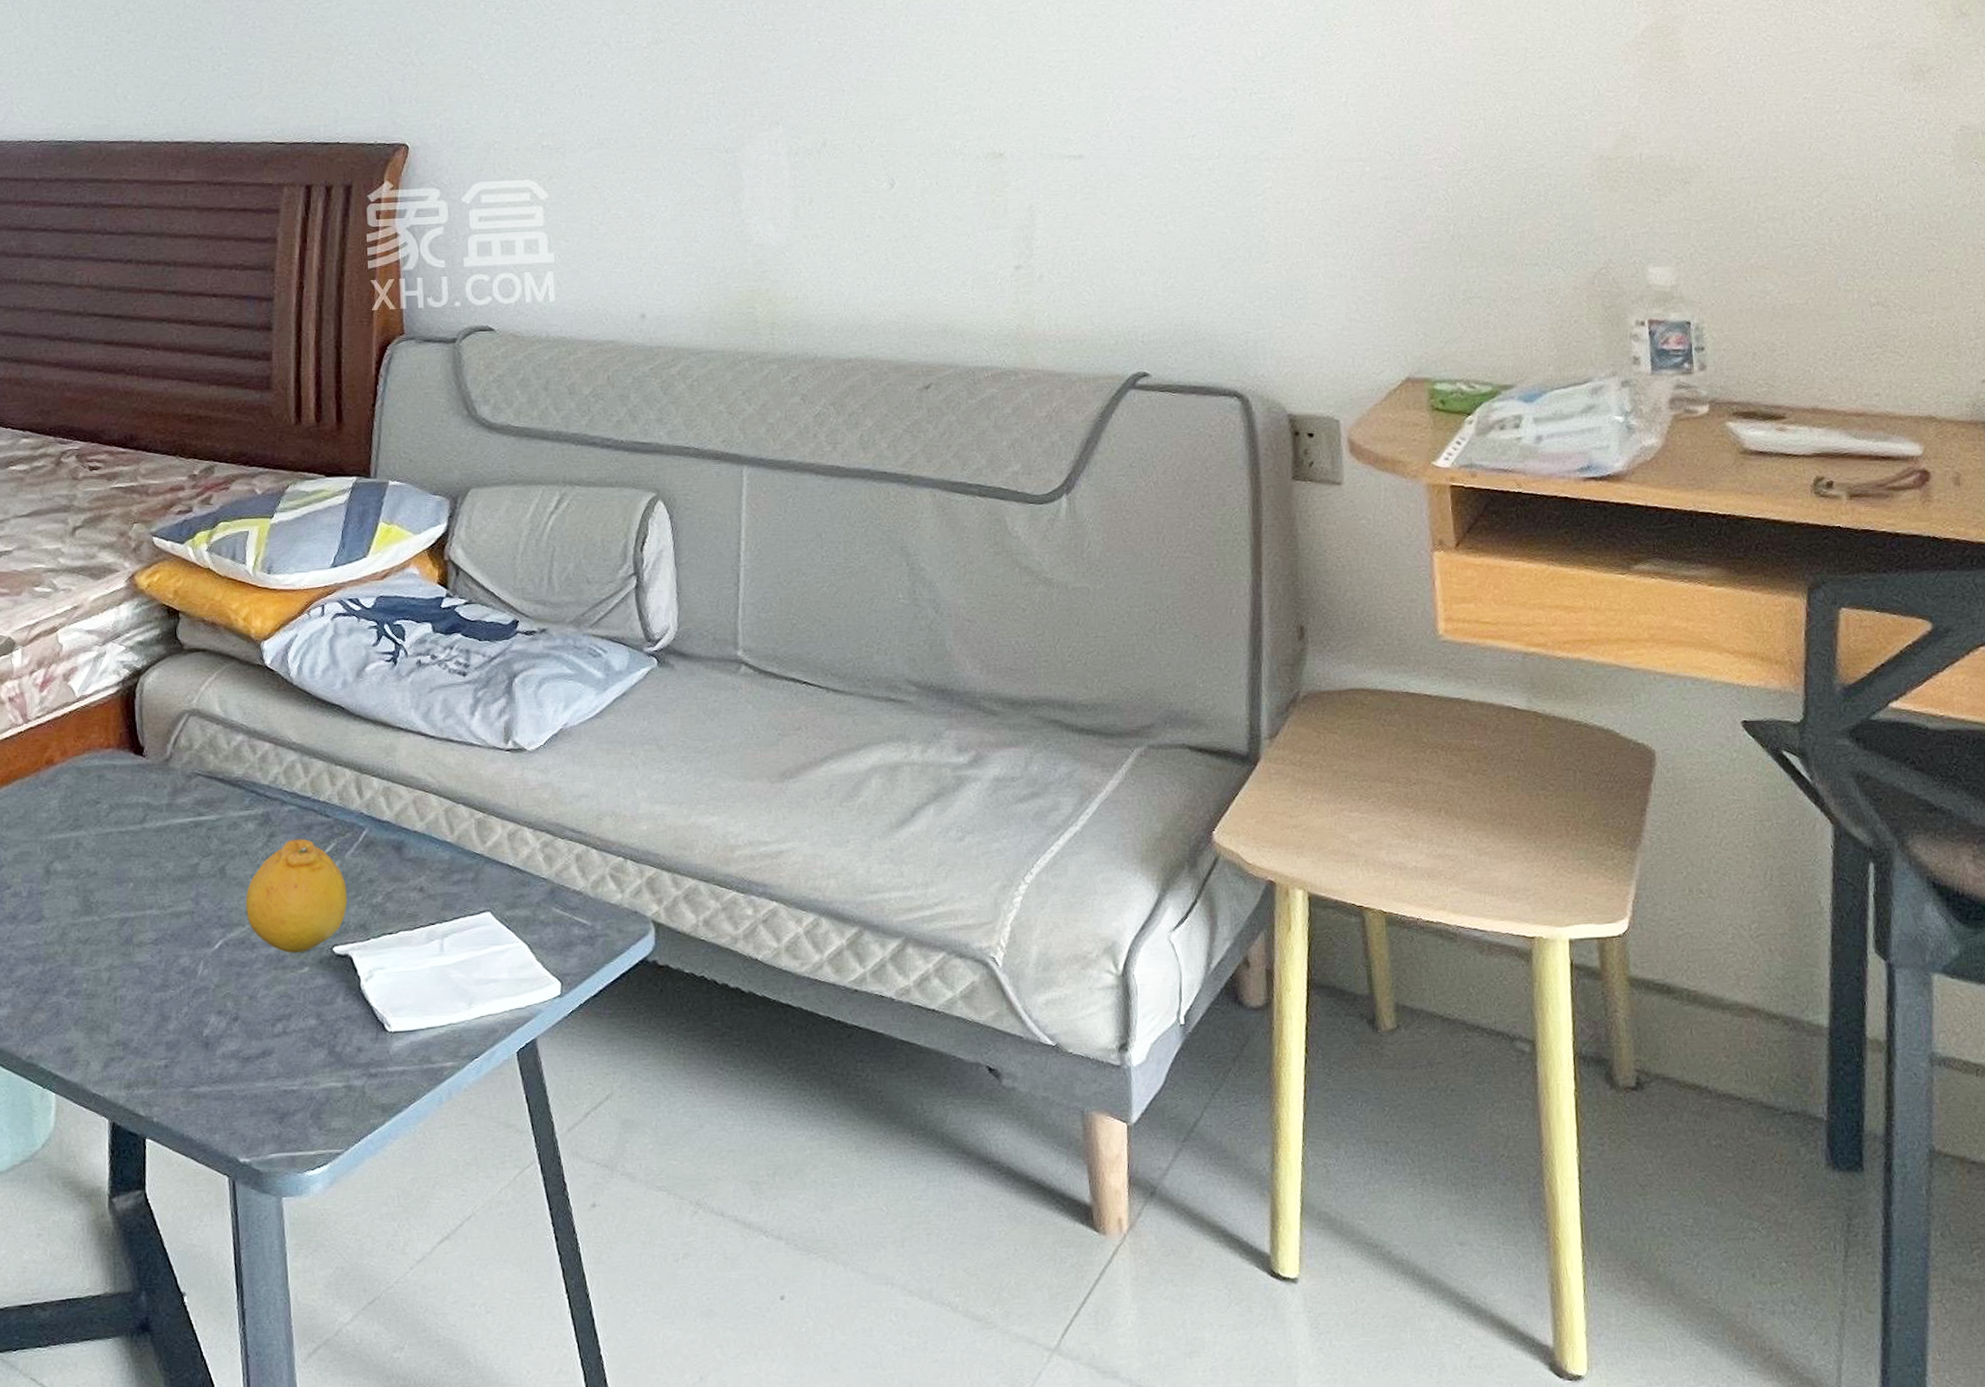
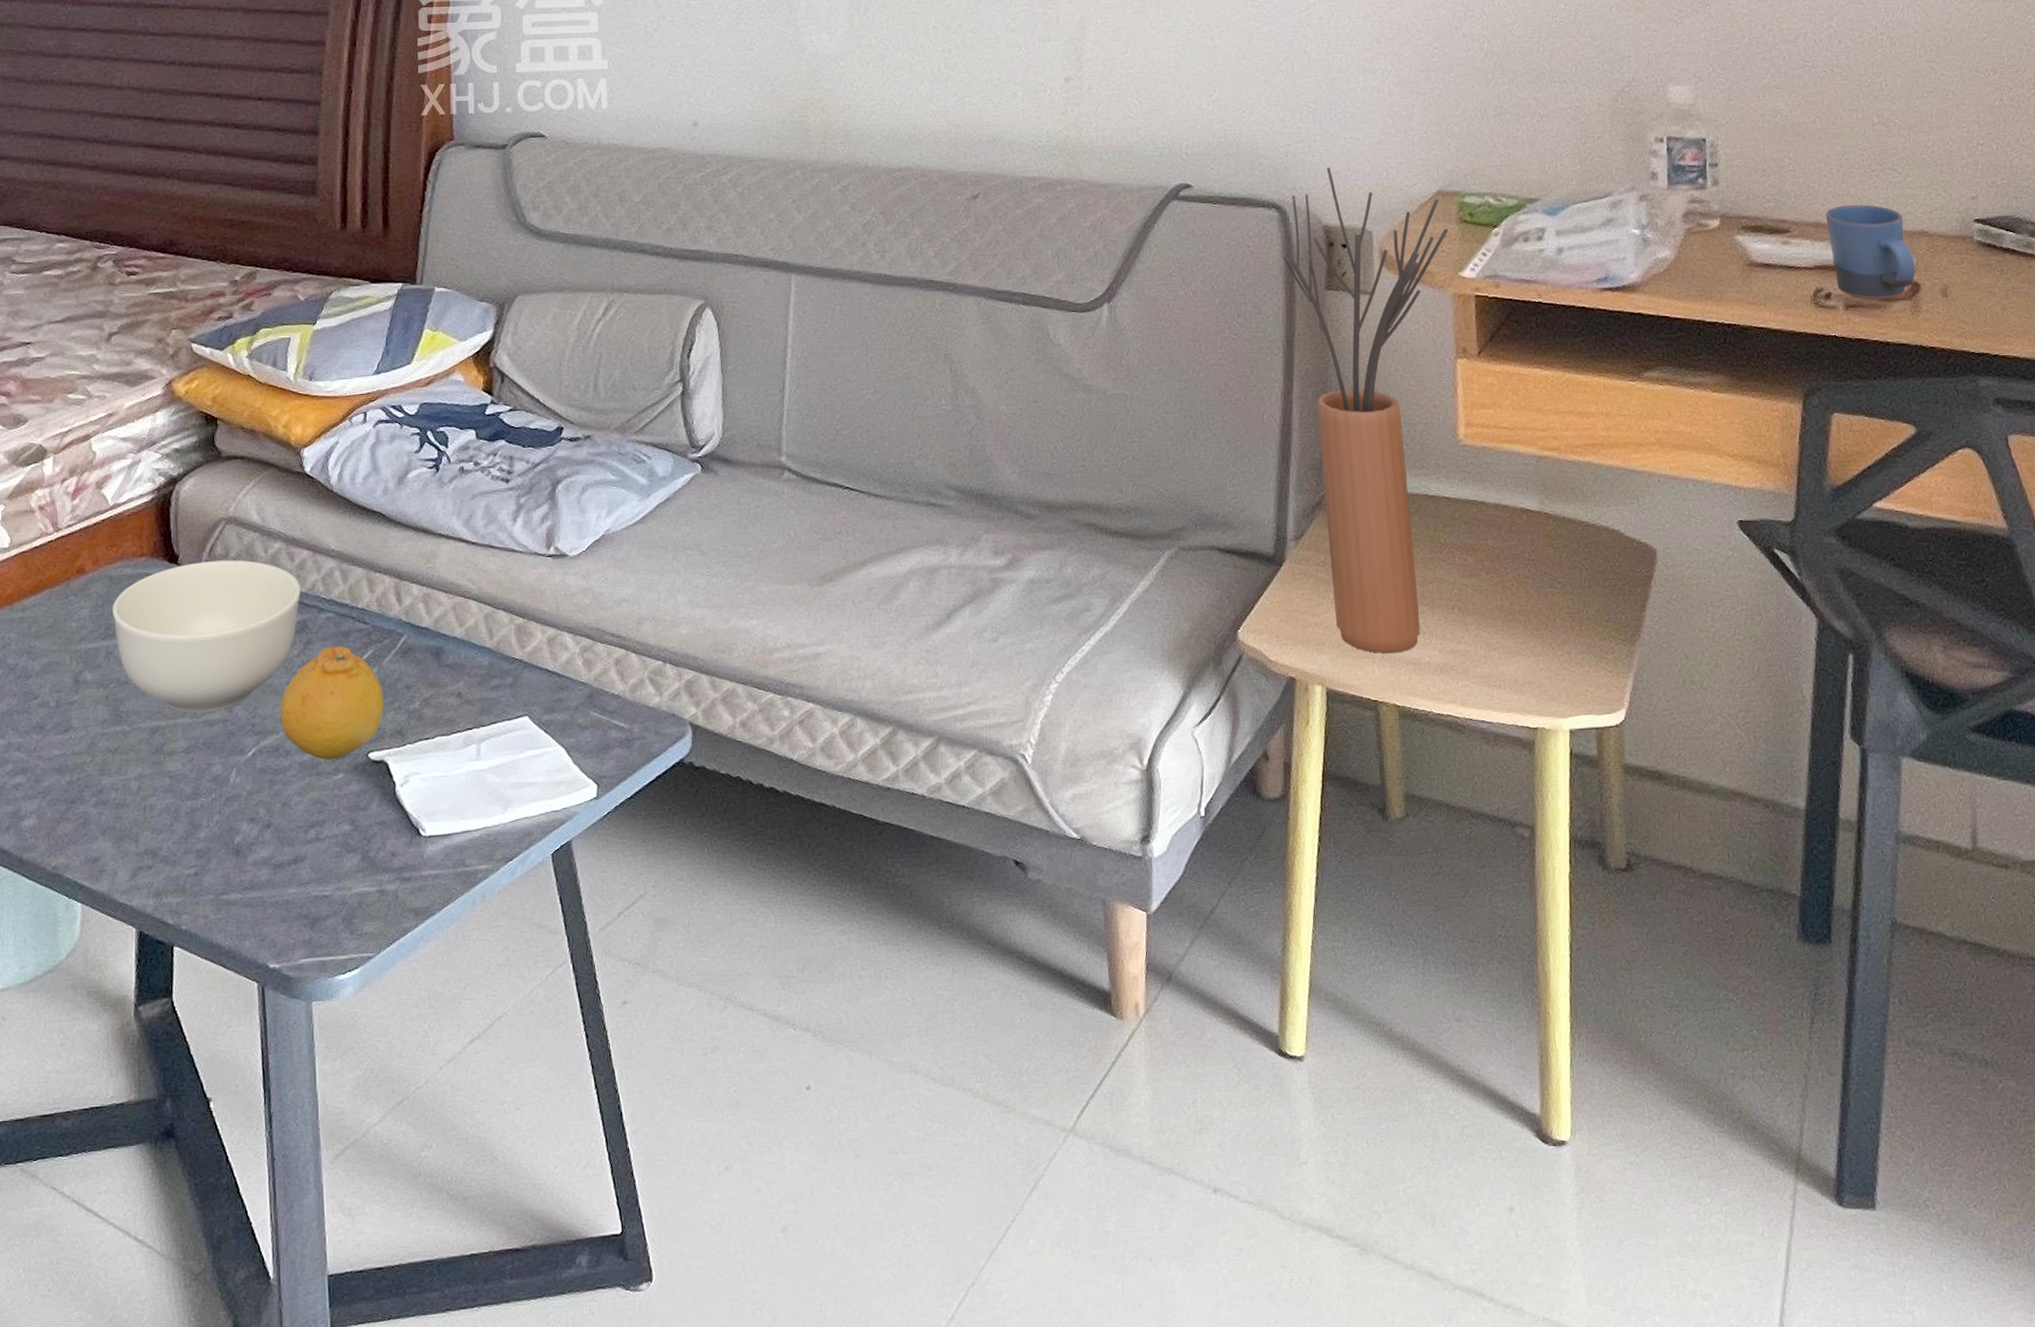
bowl: none [80,752,264,905] -> present [112,560,301,713]
vase: none [1247,354,1419,857] -> present [1283,167,1448,654]
mug: none [1823,389,1924,489] -> present [1825,205,1916,300]

